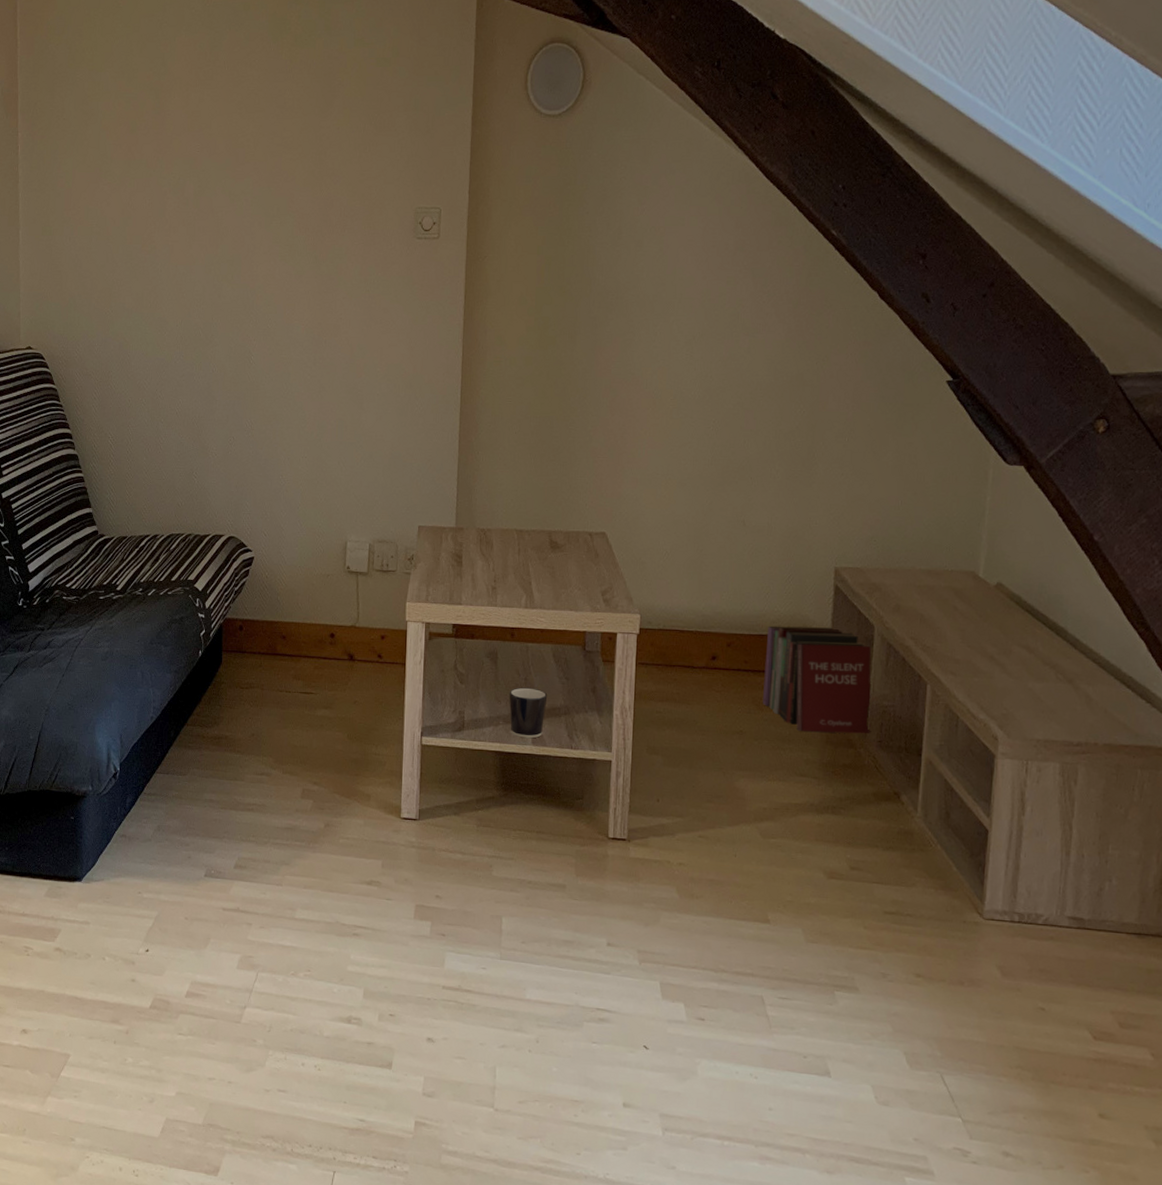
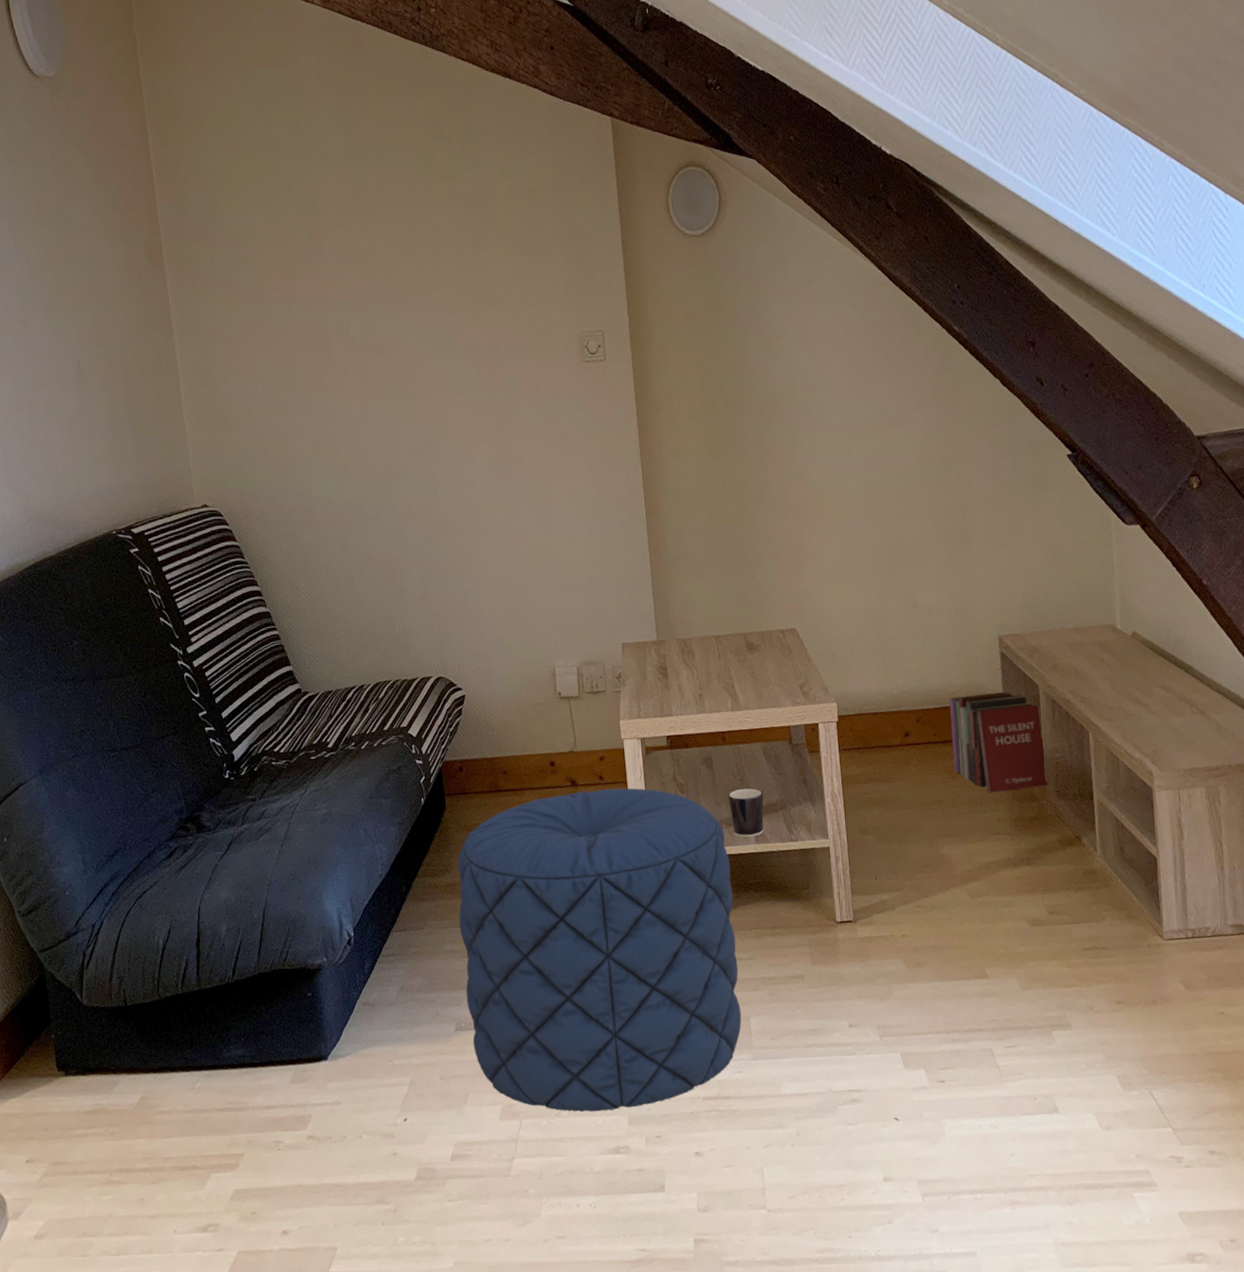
pouf: none [219,666,503,983] -> present [457,788,742,1112]

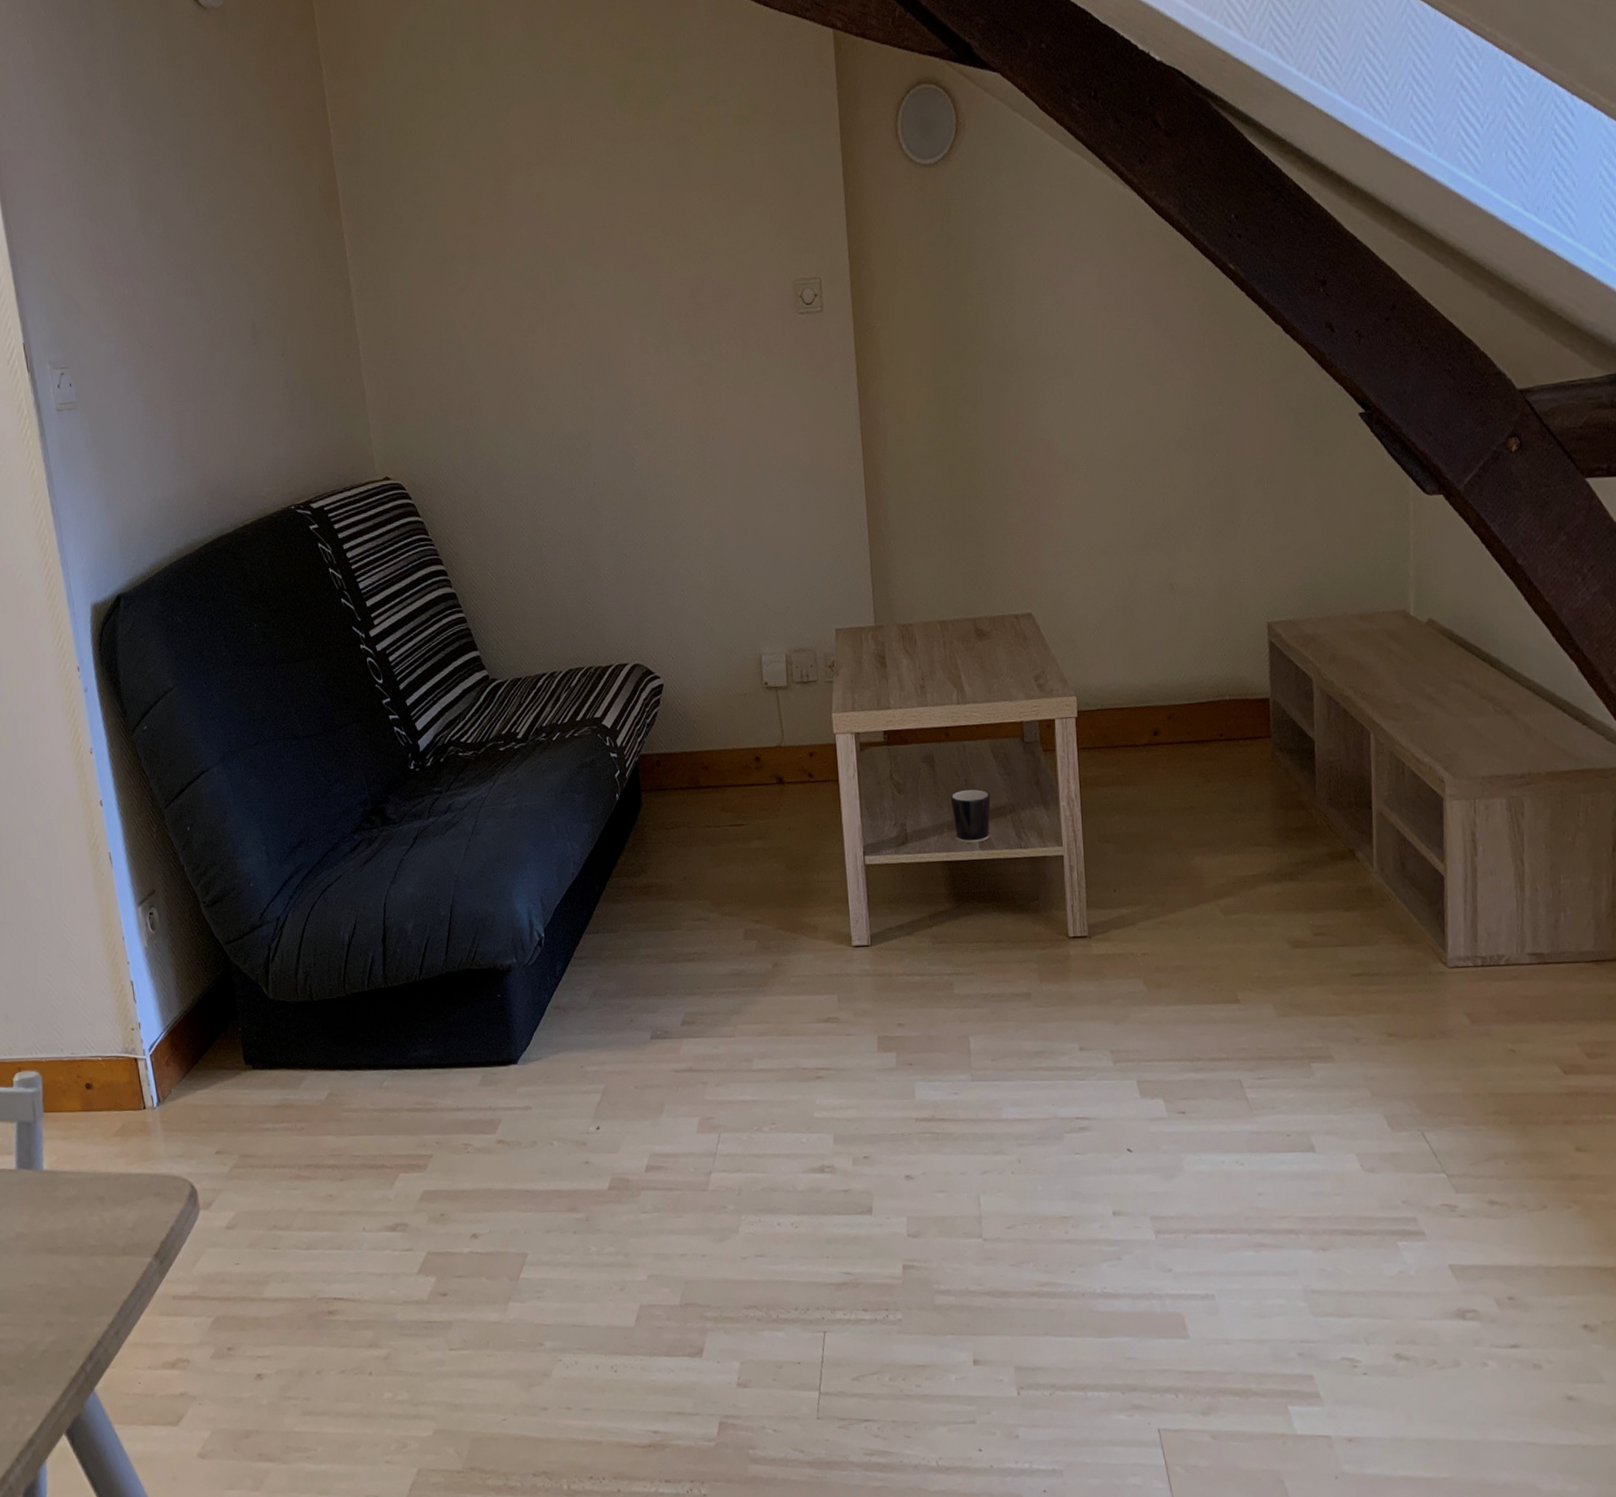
pouf: present [457,788,742,1112] -> none [654,786,960,1129]
books: present [949,692,1049,792] -> none [1207,686,1319,799]

